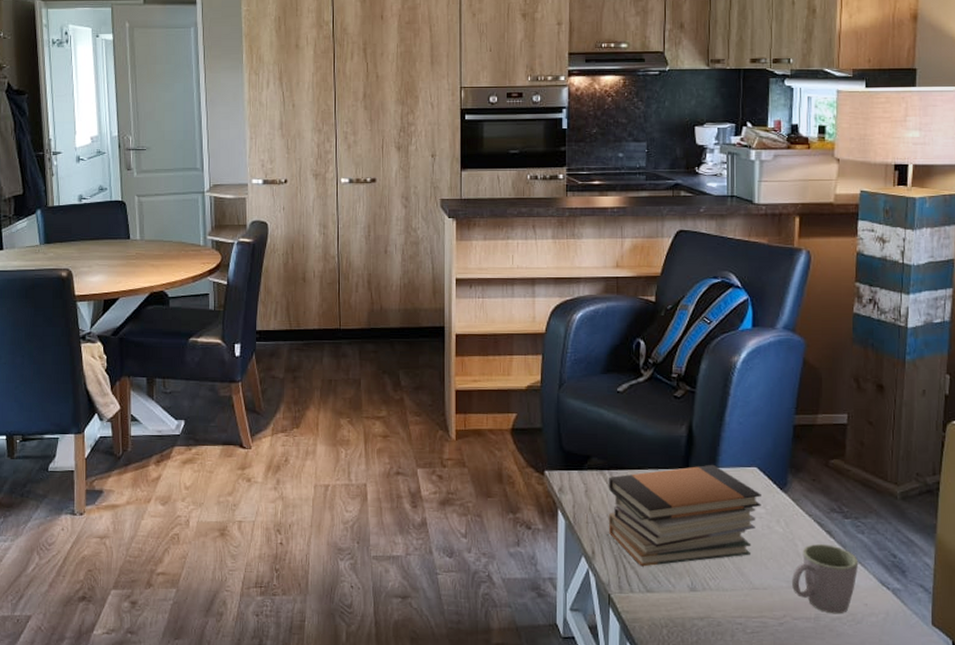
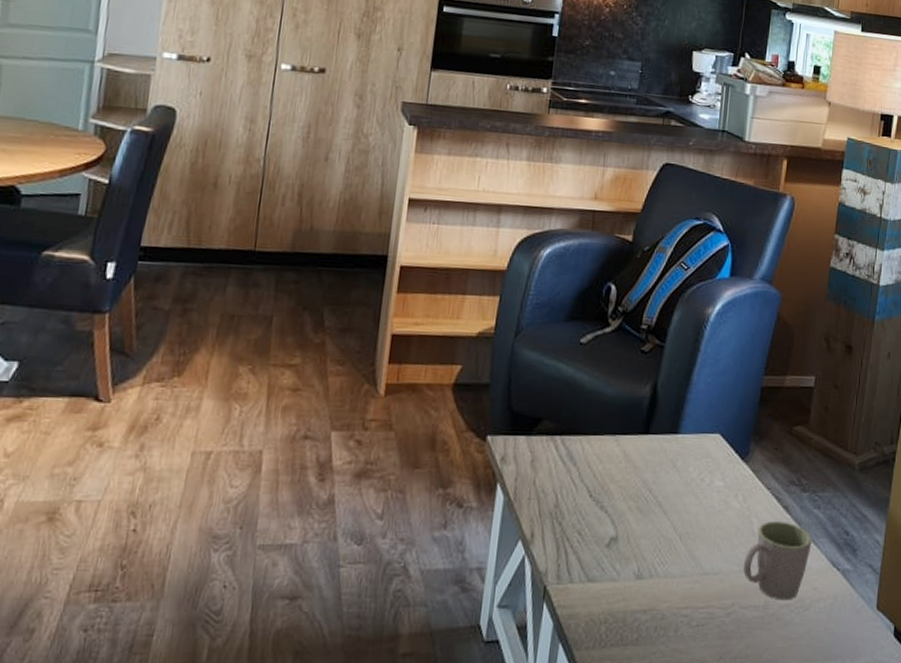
book stack: present [608,464,761,567] -> none [553,430,722,551]

